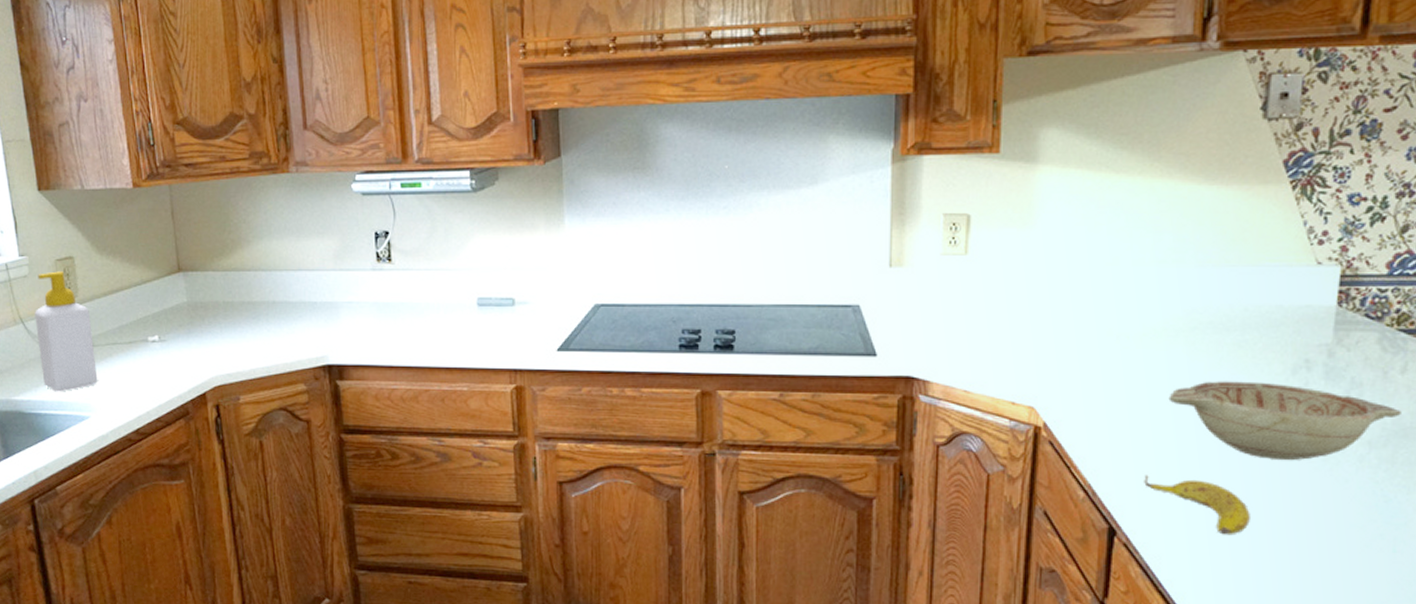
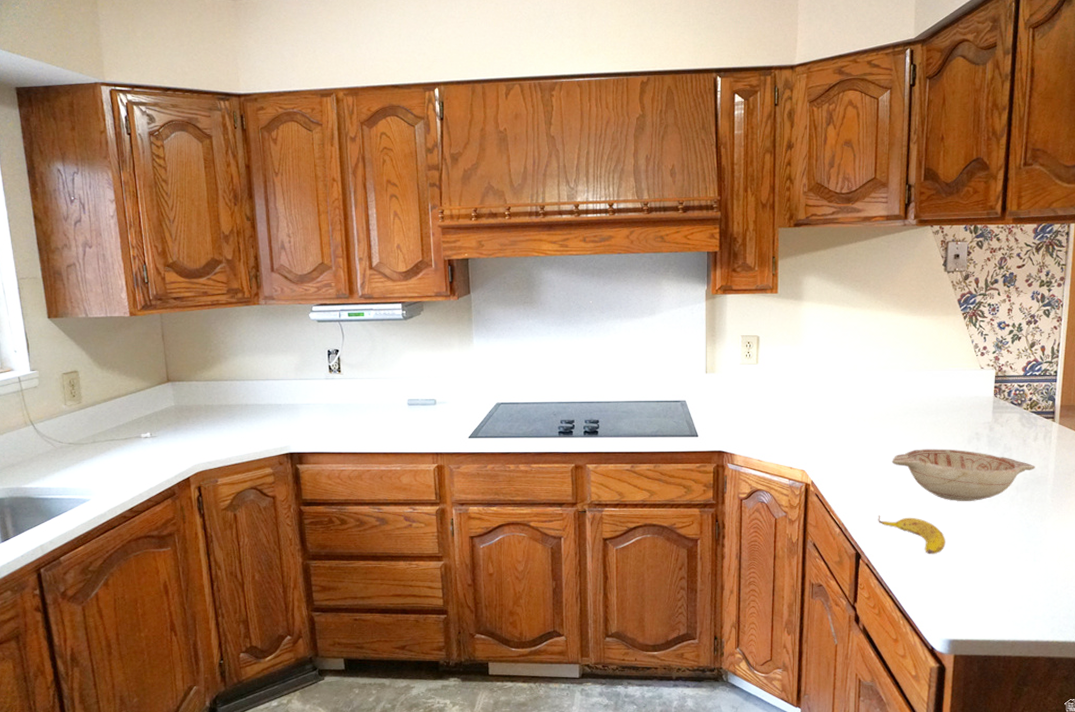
soap bottle: present [35,271,98,392] -> none [43,383,98,480]

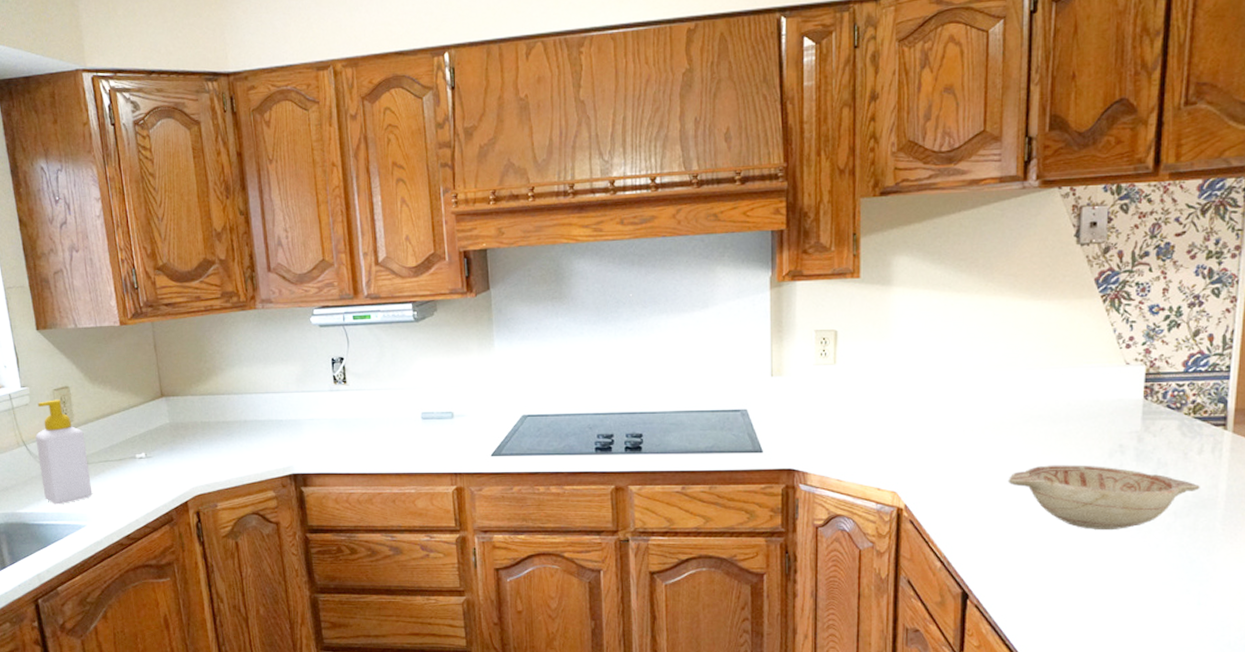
soap bottle: none [43,383,98,480] -> present [35,399,92,505]
banana: present [878,515,946,555] -> none [990,546,1079,595]

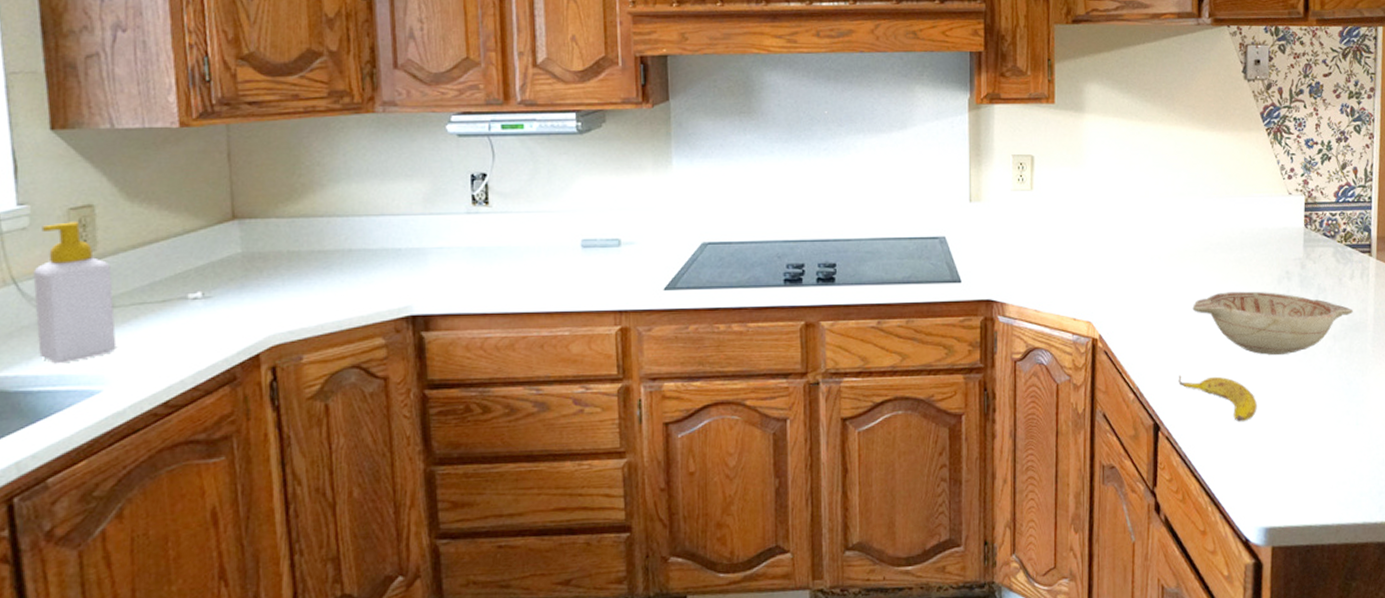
banana: none [990,546,1079,595] -> present [1178,375,1257,422]

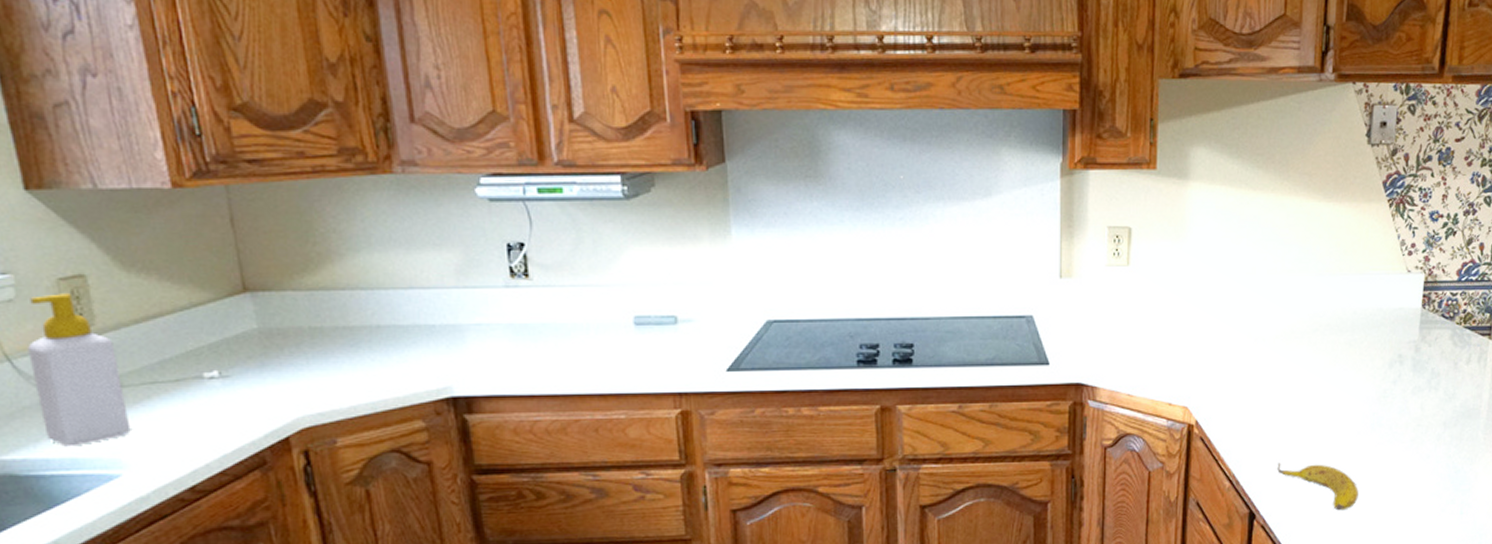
decorative bowl: present [1192,291,1353,355] -> none [1296,375,1467,442]

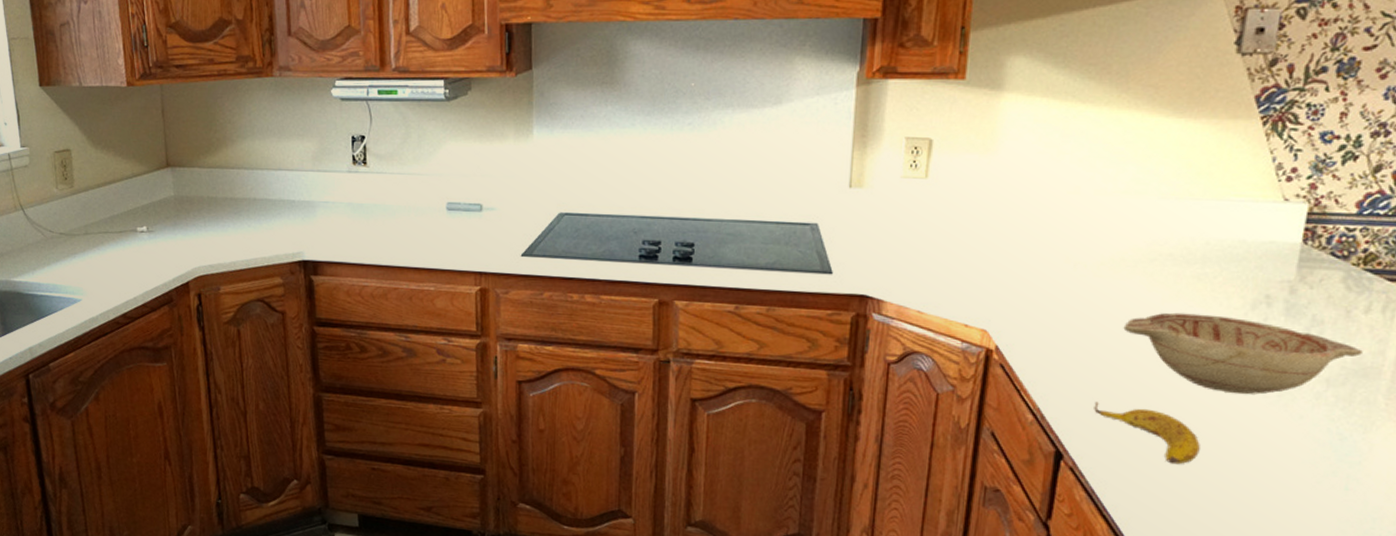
soap bottle: present [28,293,131,447] -> none [34,162,90,276]
decorative bowl: none [1296,375,1467,442] -> present [1123,312,1363,394]

